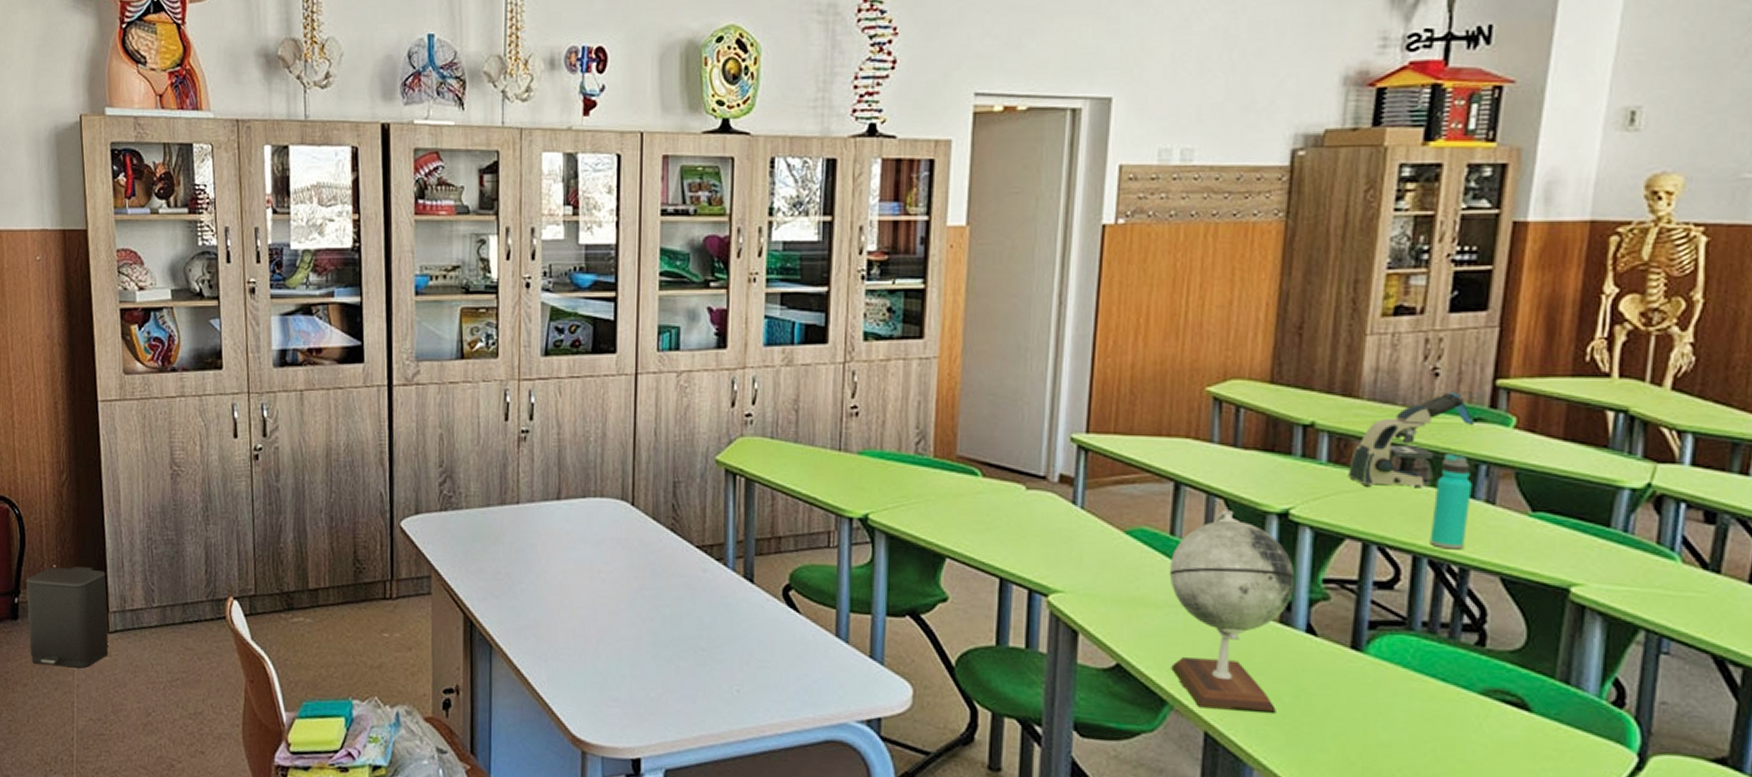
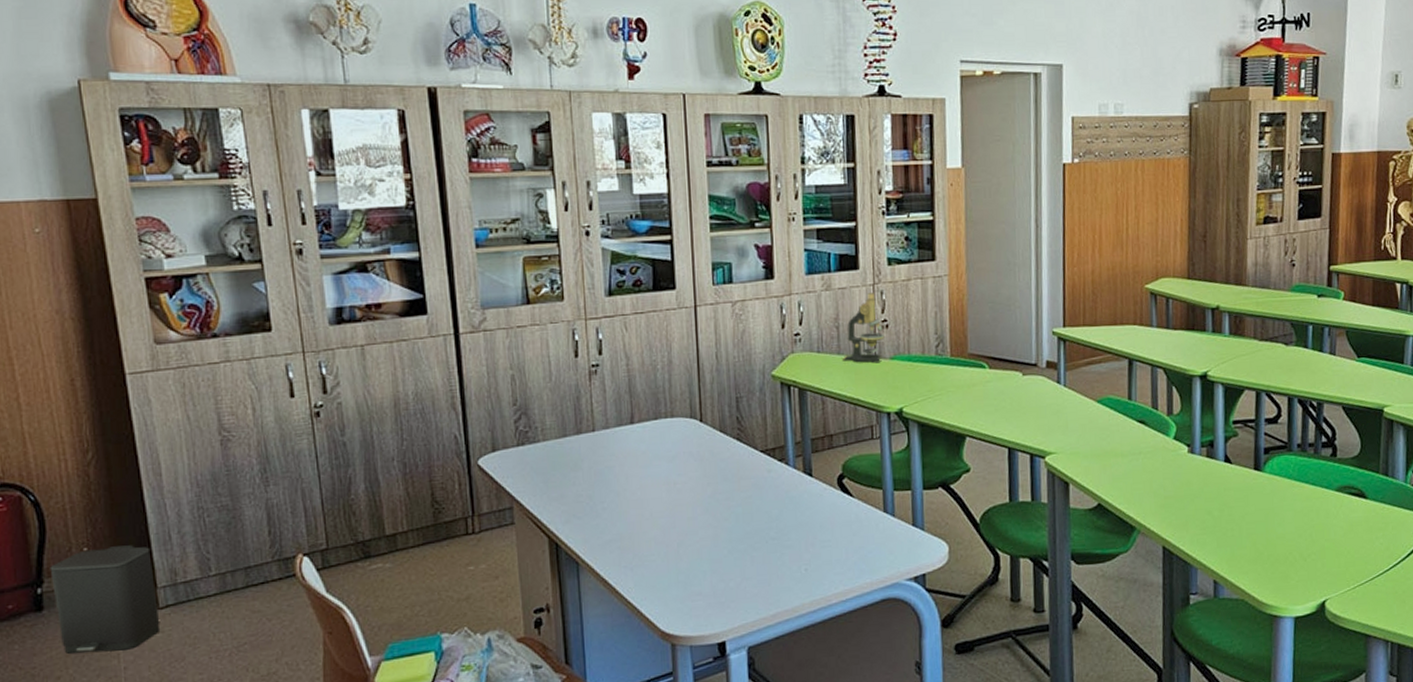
microscope: none [799,372,853,458] -> present [841,293,885,364]
globe: present [1169,510,1295,715] -> none [1129,376,1215,529]
microscope: present [1348,391,1475,488] -> none [1243,276,1319,350]
water bottle: present [1429,454,1472,550] -> none [1297,321,1321,390]

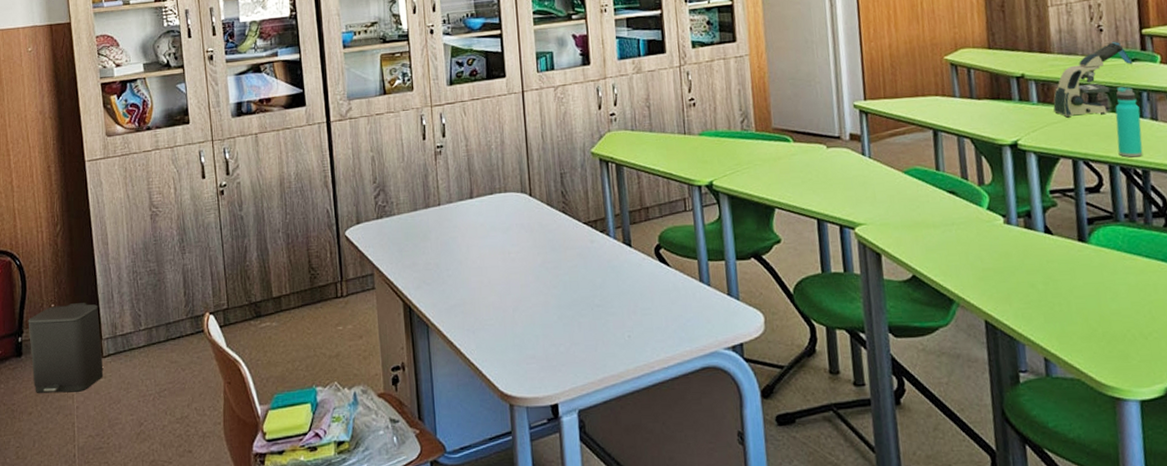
microscope: present [841,293,885,364] -> none [654,74,693,140]
microscope: none [1243,276,1319,350] -> present [1053,41,1133,118]
water bottle: none [1297,321,1321,390] -> present [1115,87,1143,158]

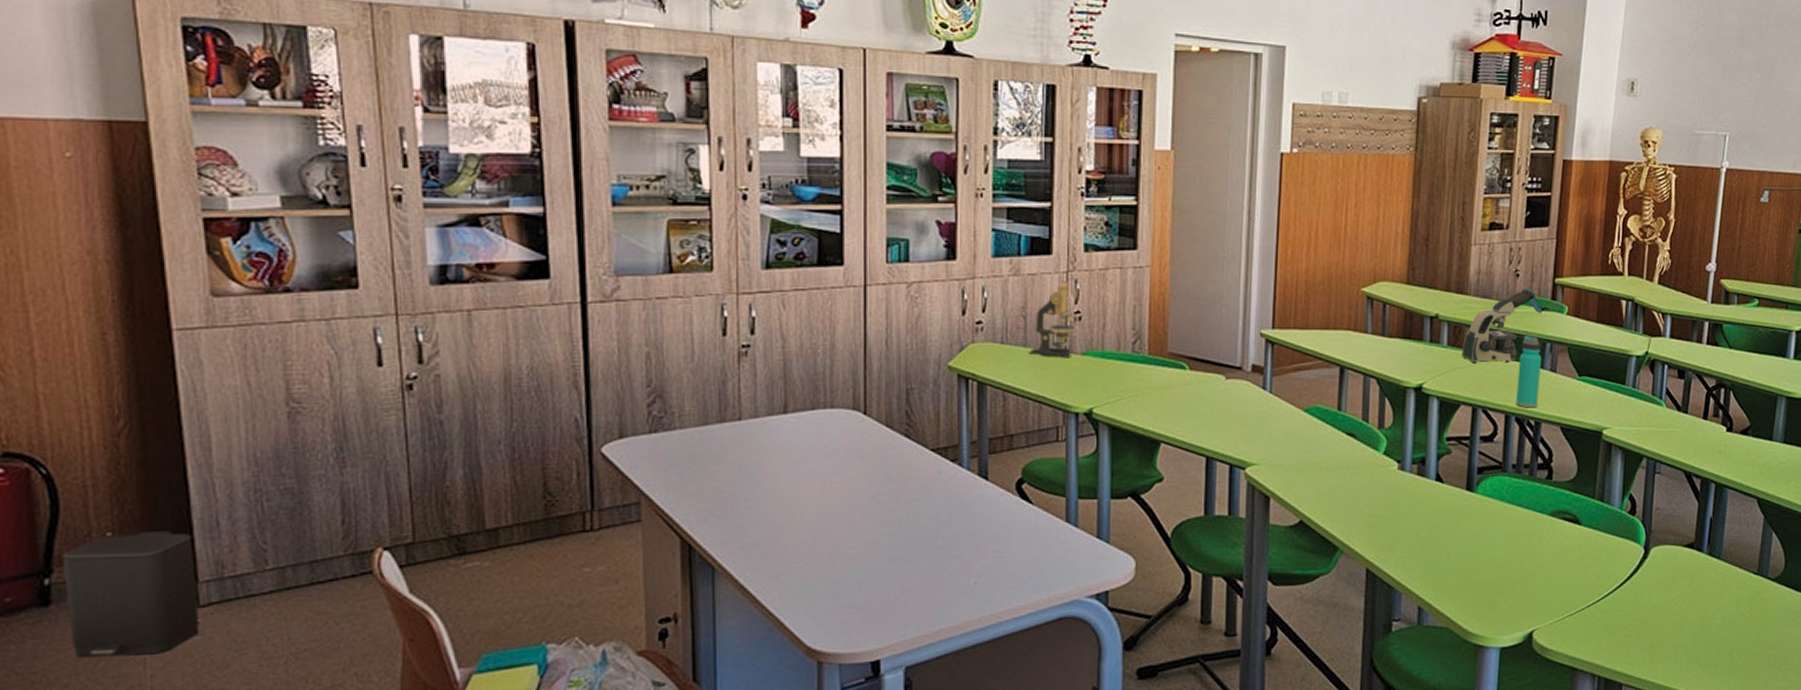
microscope: none [654,74,693,140] -> present [1027,281,1077,359]

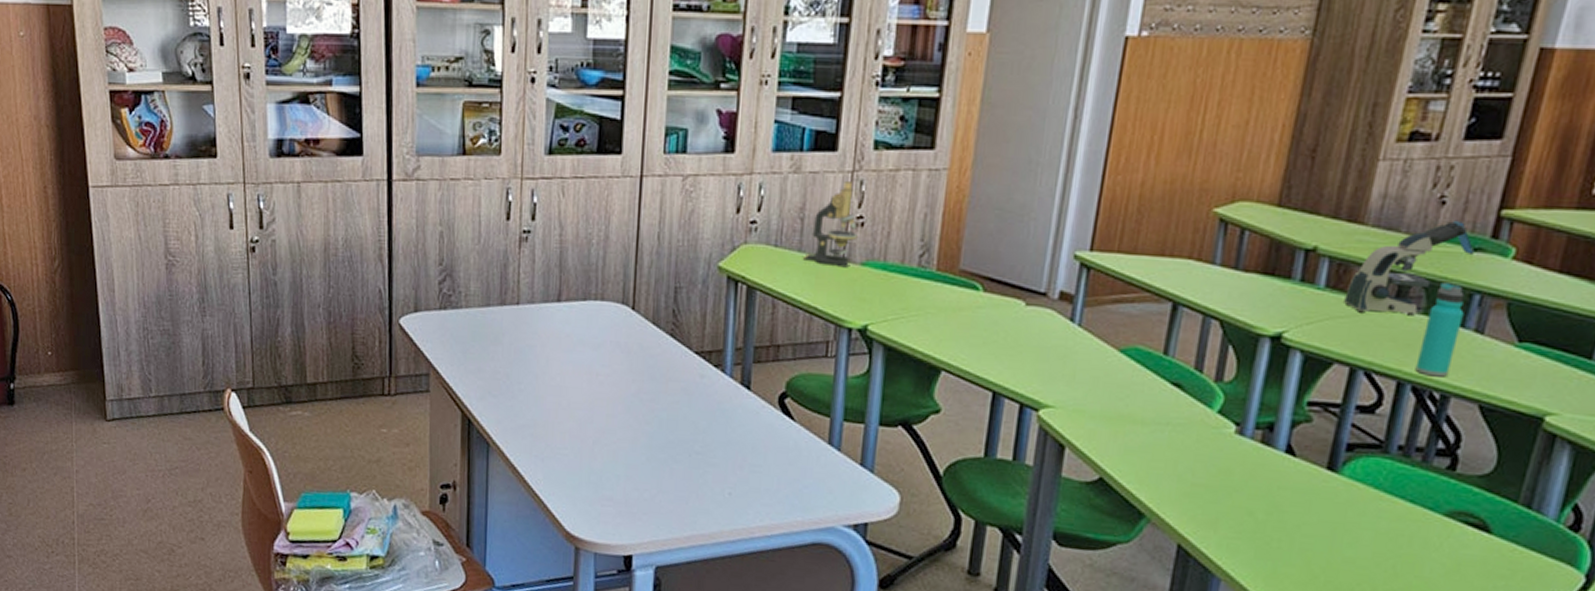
pedal bin: present [62,531,200,657] -> none [21,354,107,455]

